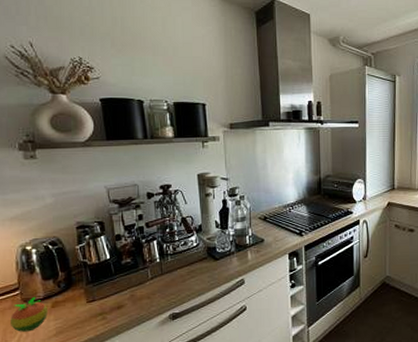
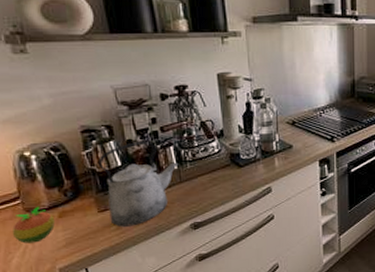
kettle: none [89,235,161,317] -> present [97,140,179,227]

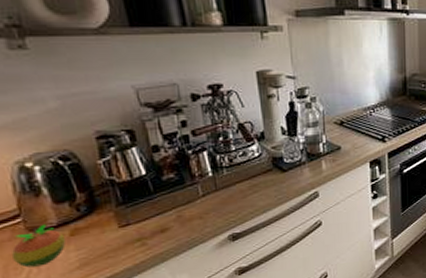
kettle: present [97,140,179,227] -> none [117,146,214,243]

